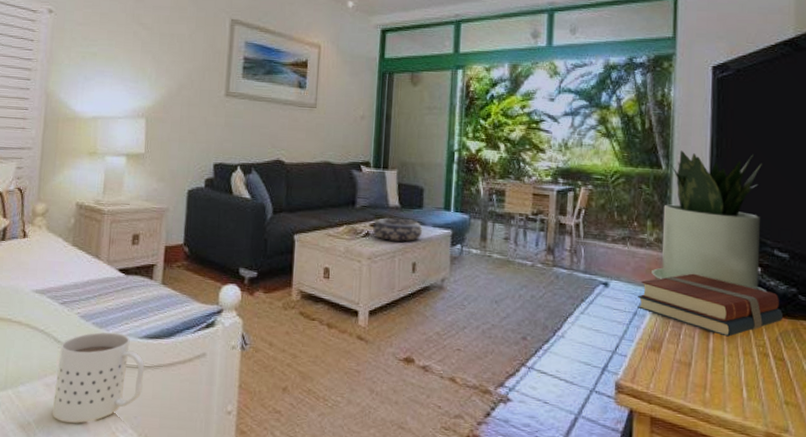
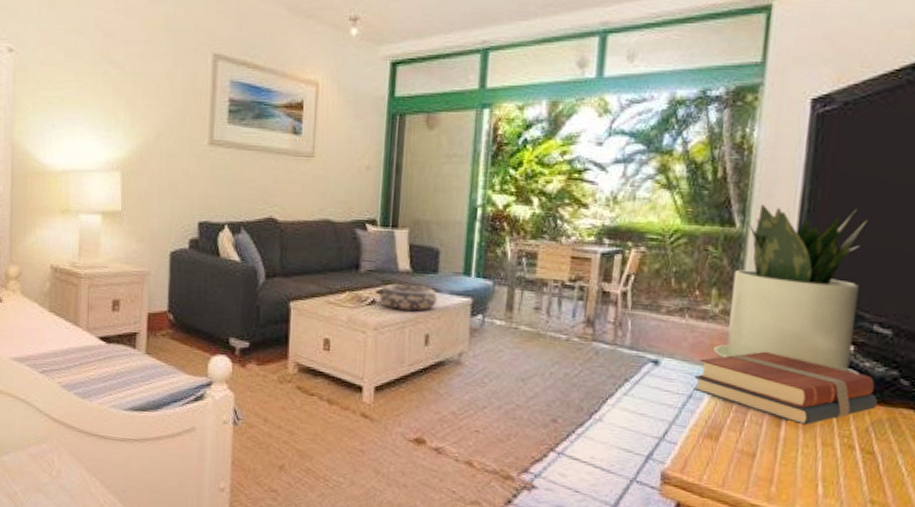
mug: present [52,332,145,424] -> none [38,403,131,495]

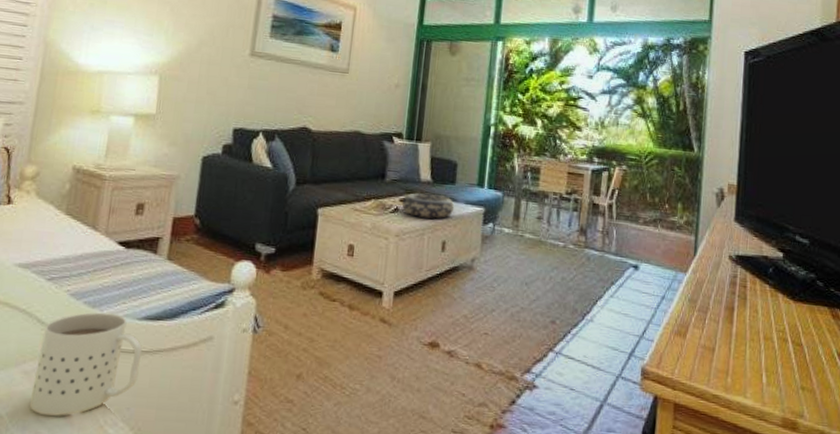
mug: none [38,403,131,495] -> present [29,312,143,417]
books: present [693,351,879,425] -> none [665,257,803,322]
planter: present [714,204,868,375] -> none [680,133,789,278]

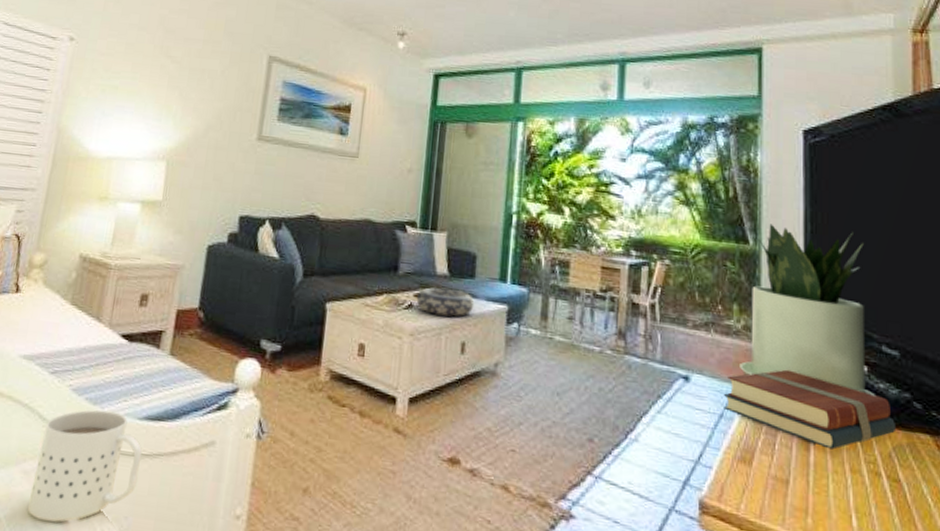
books: none [665,257,803,322] -> present [723,369,897,450]
planter: none [680,133,789,278] -> present [740,224,876,397]

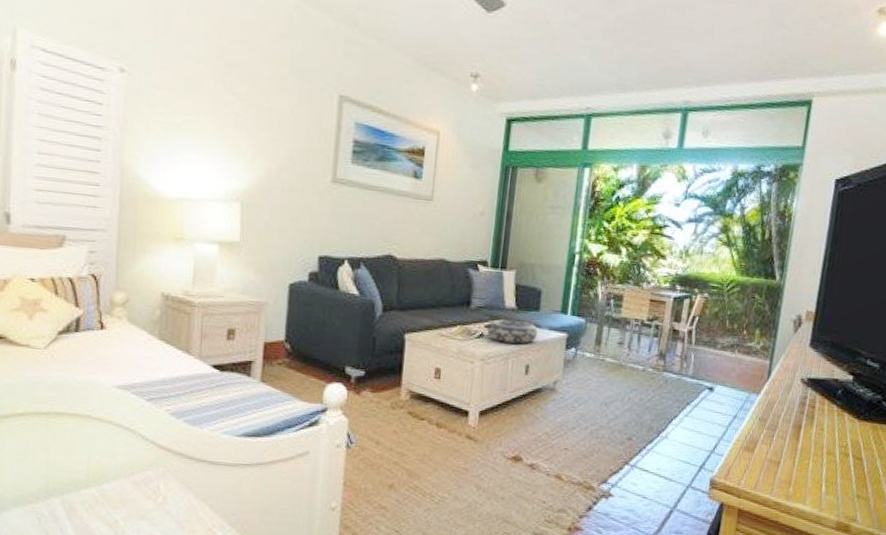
mug: present [27,410,143,523] -> none [141,430,243,521]
books: present [723,369,897,450] -> none [738,380,867,439]
planter: present [740,224,876,397] -> none [754,262,868,399]

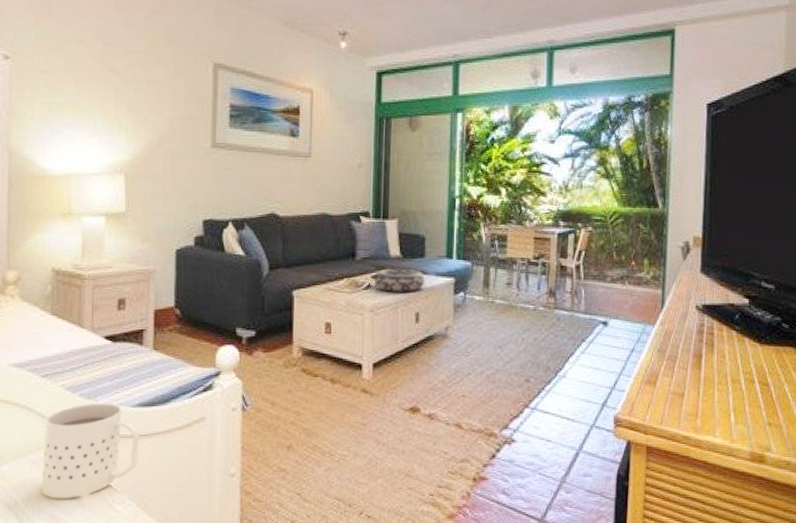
mug: none [141,430,243,521] -> present [41,403,140,499]

